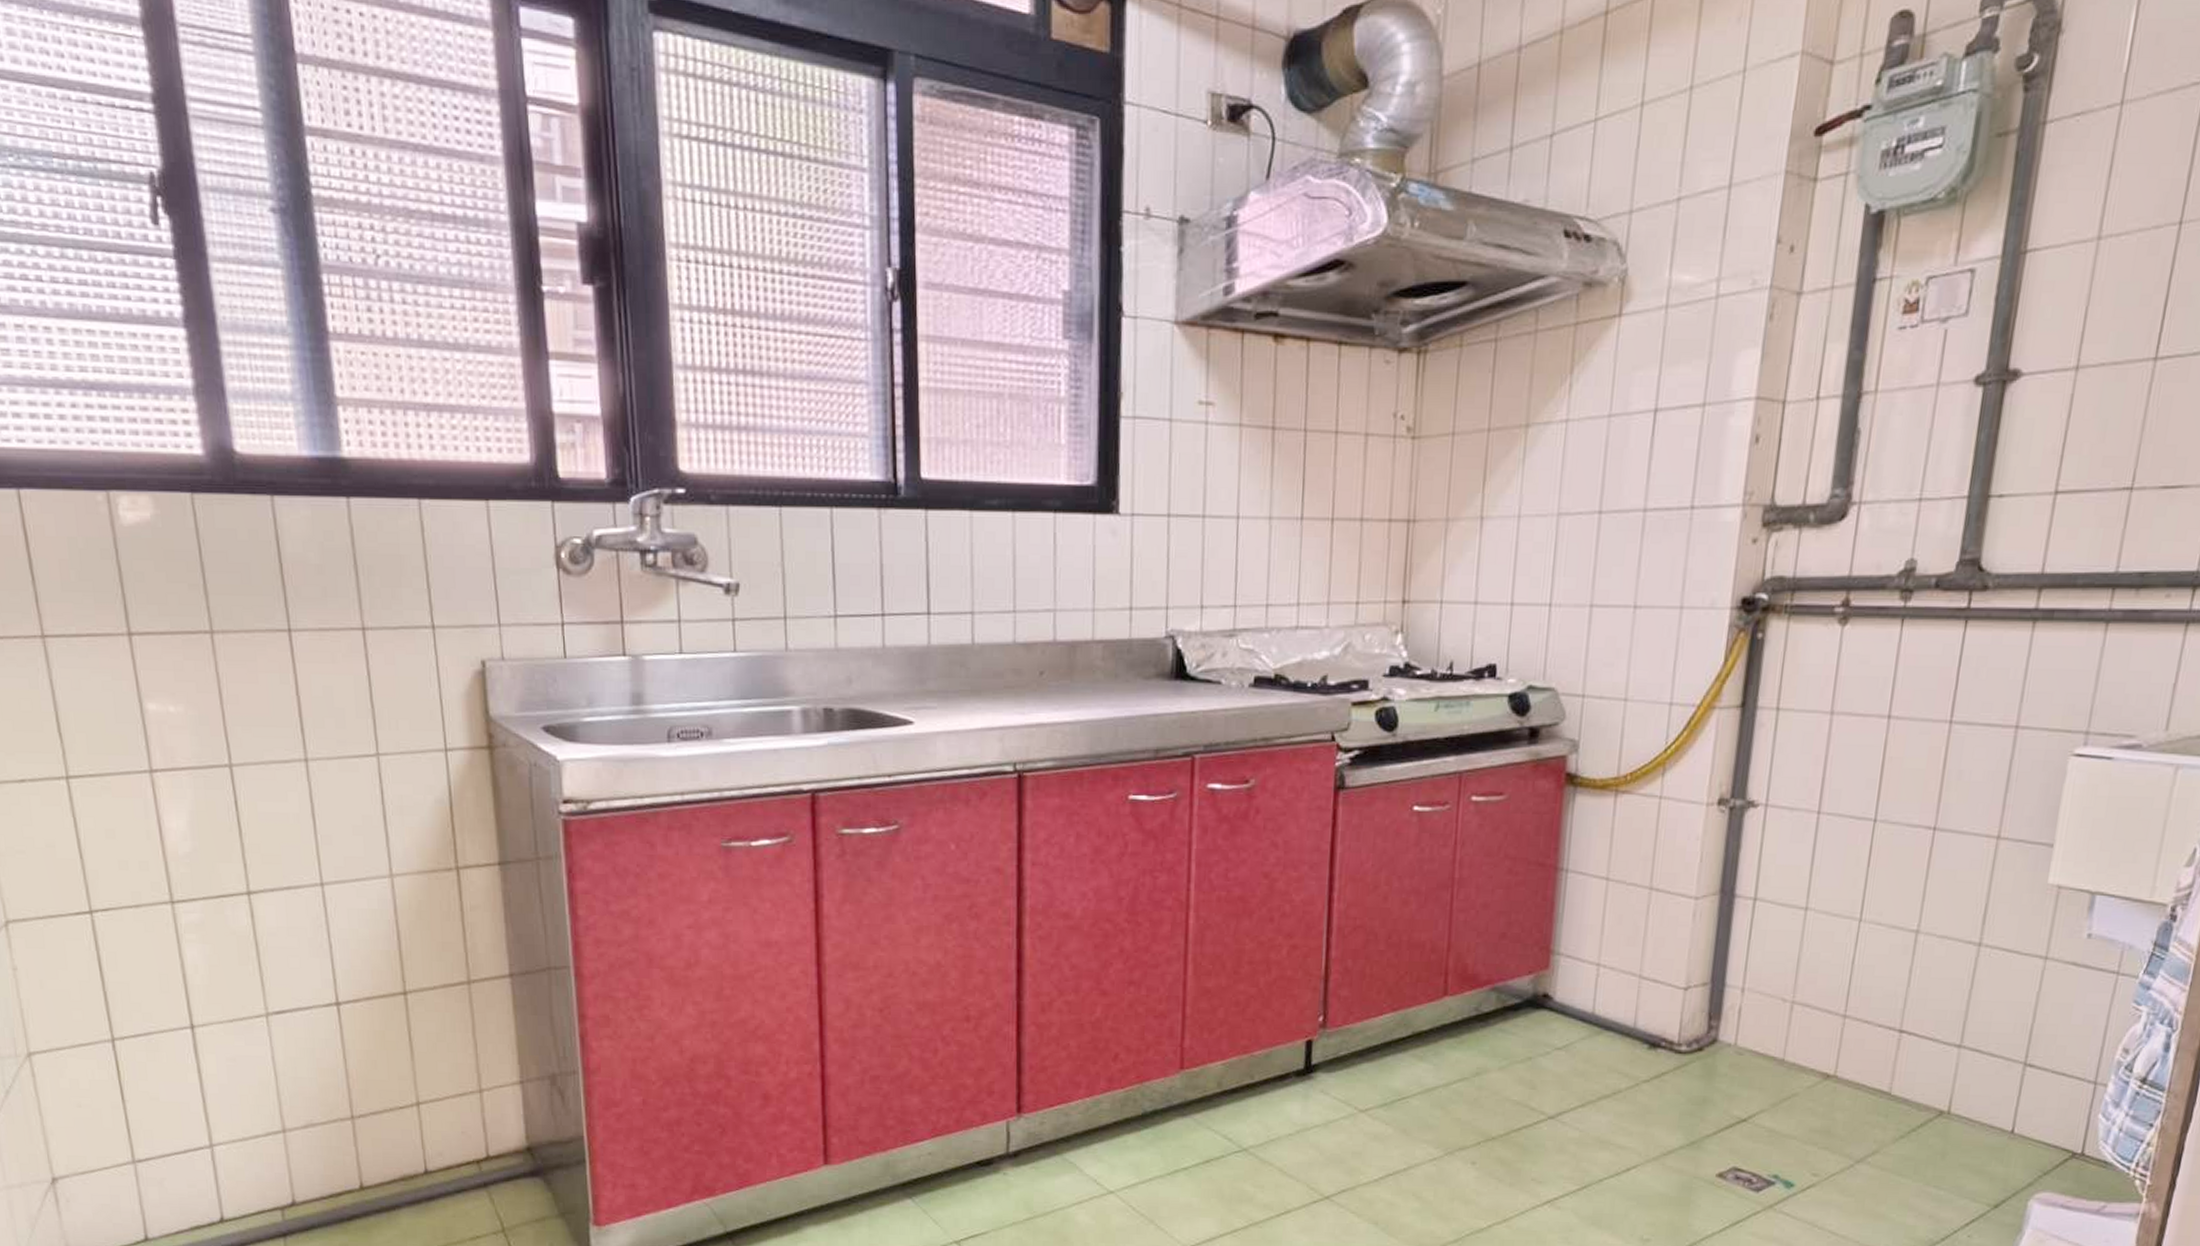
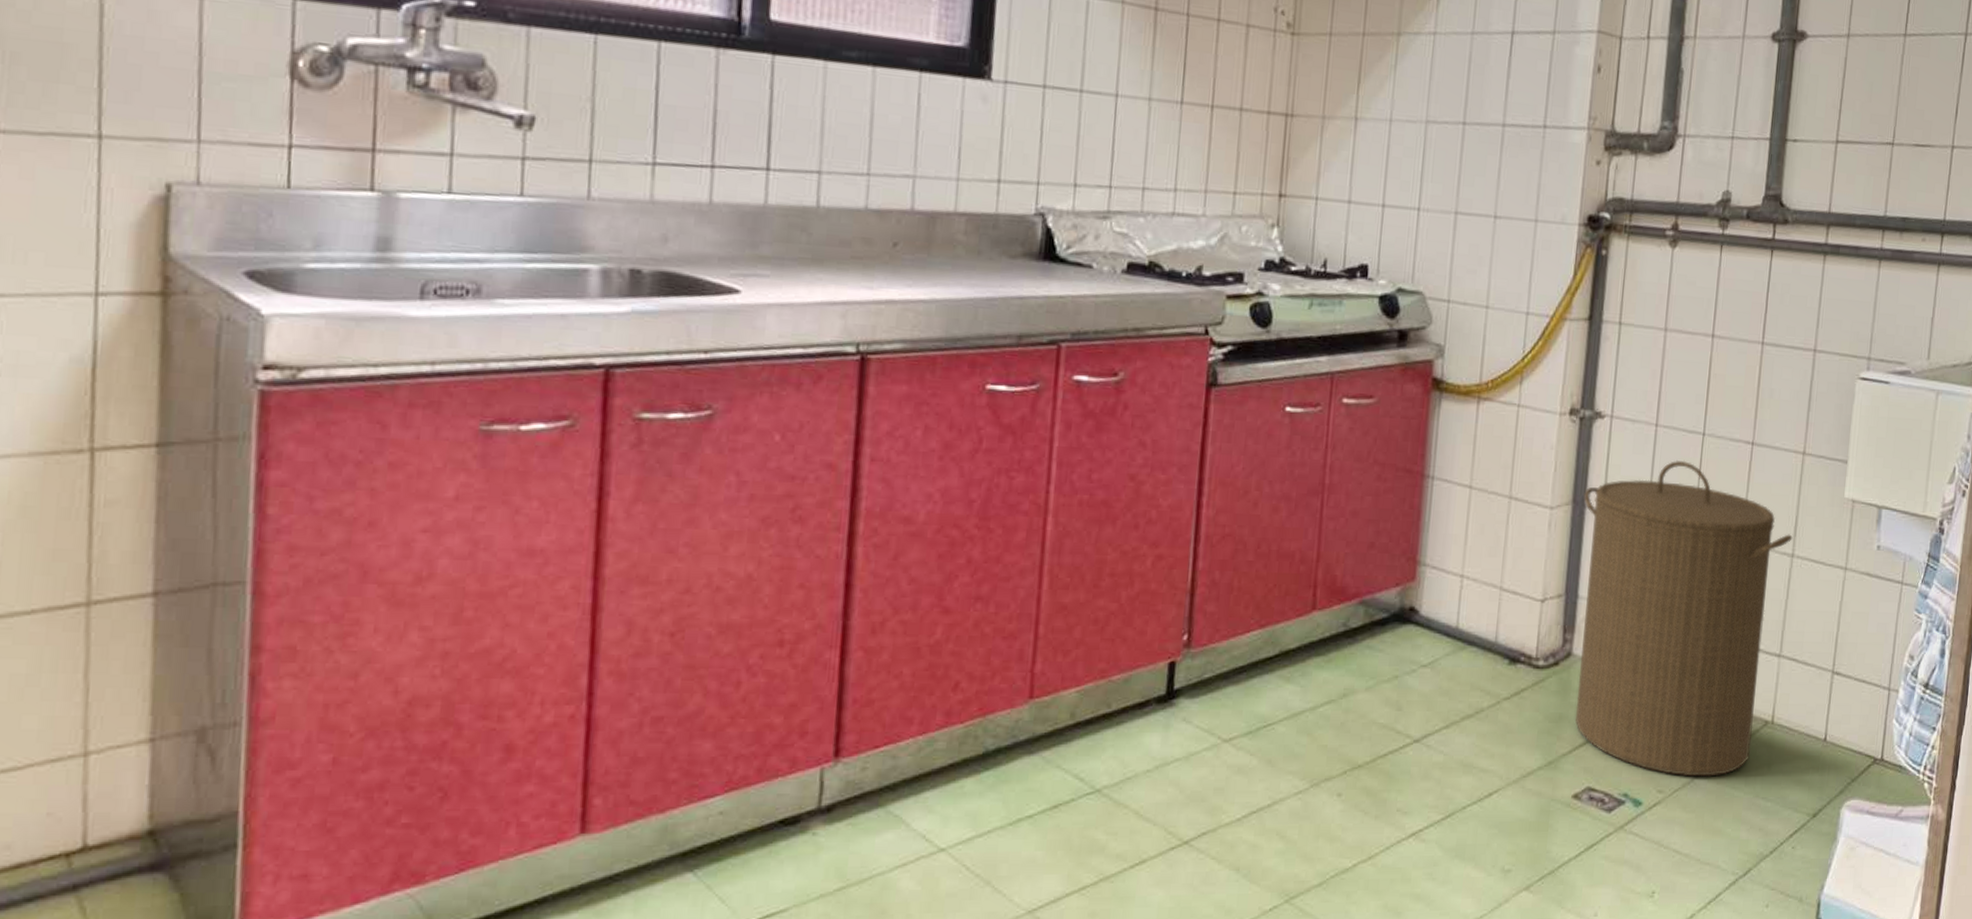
laundry hamper: none [1720,847,1981,1163] -> present [1574,459,1793,777]

